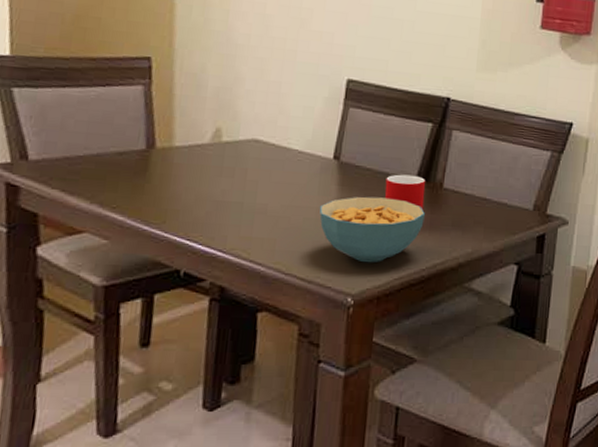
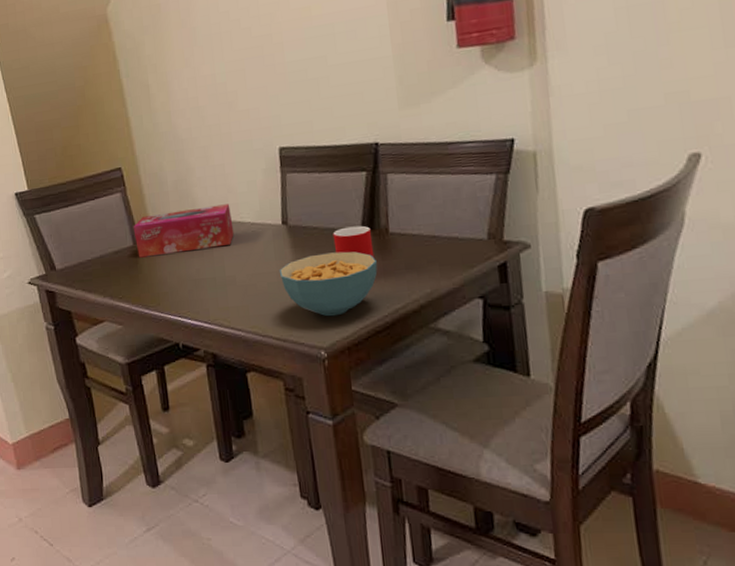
tissue box: none [149,118,278,170] -> present [133,204,234,258]

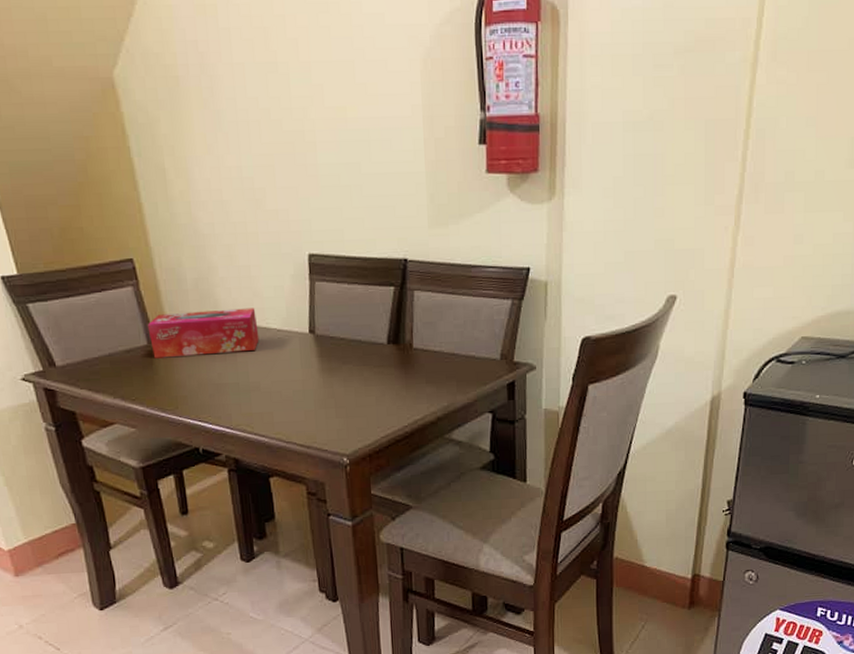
cereal bowl: present [278,251,378,317] -> none [304,363,400,426]
cup: present [332,225,375,258] -> none [359,339,398,371]

